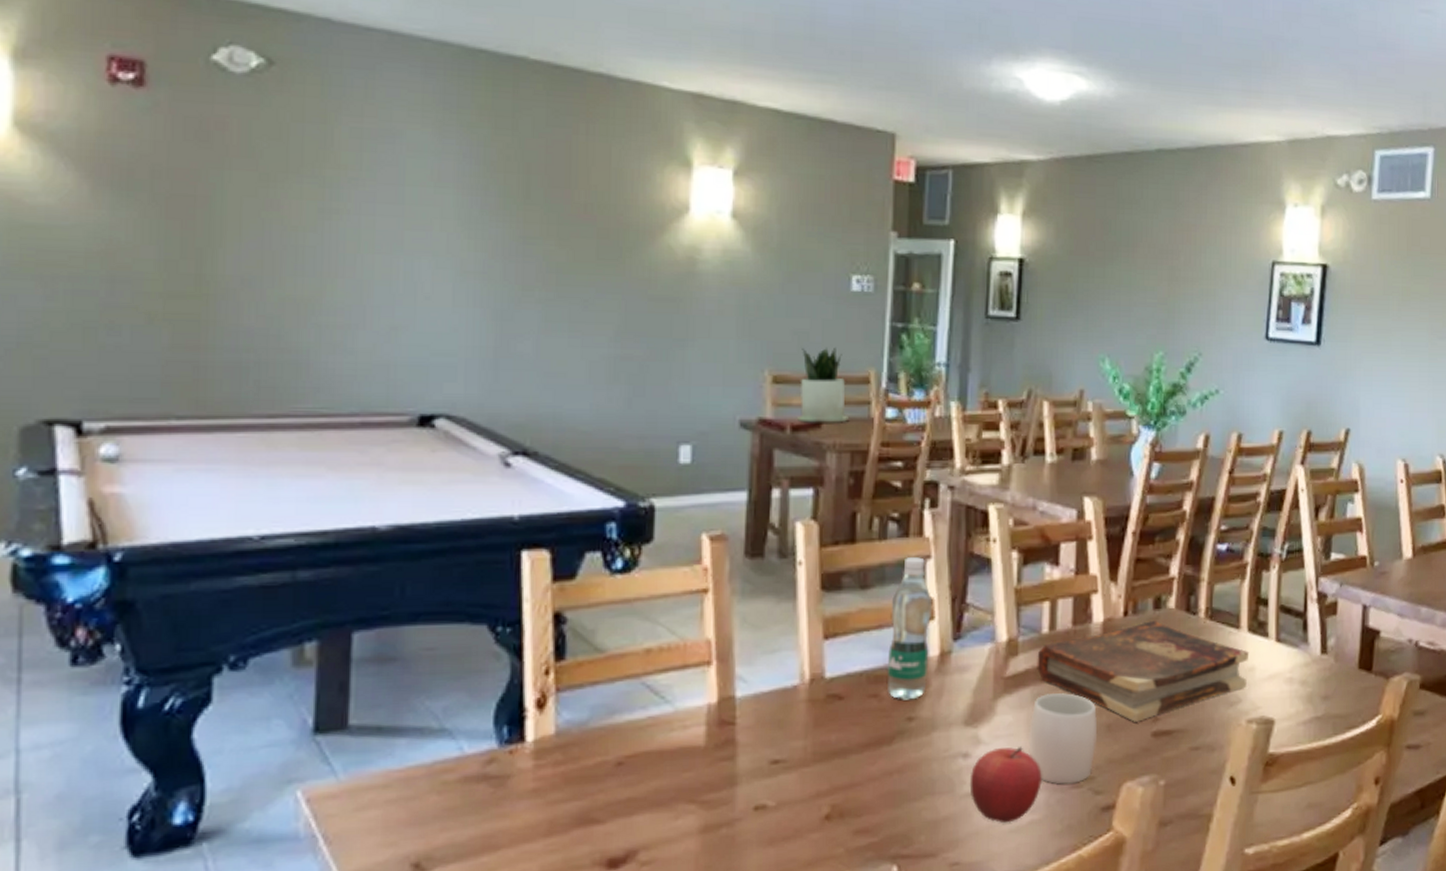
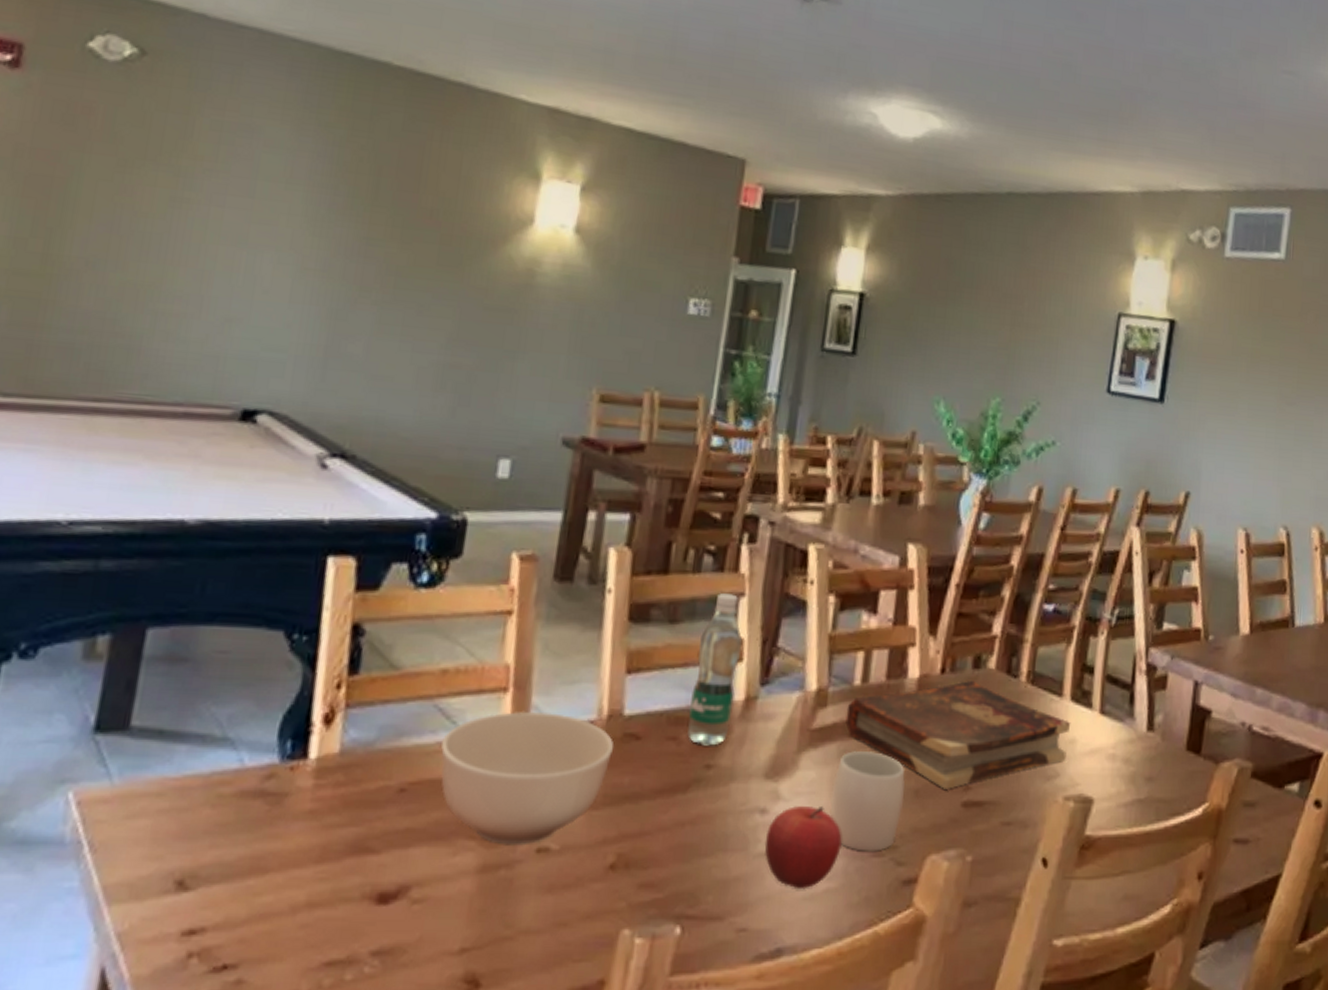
bowl: none [653,680,819,805] -> present [440,711,615,844]
planter: present [796,348,849,425] -> none [619,369,673,449]

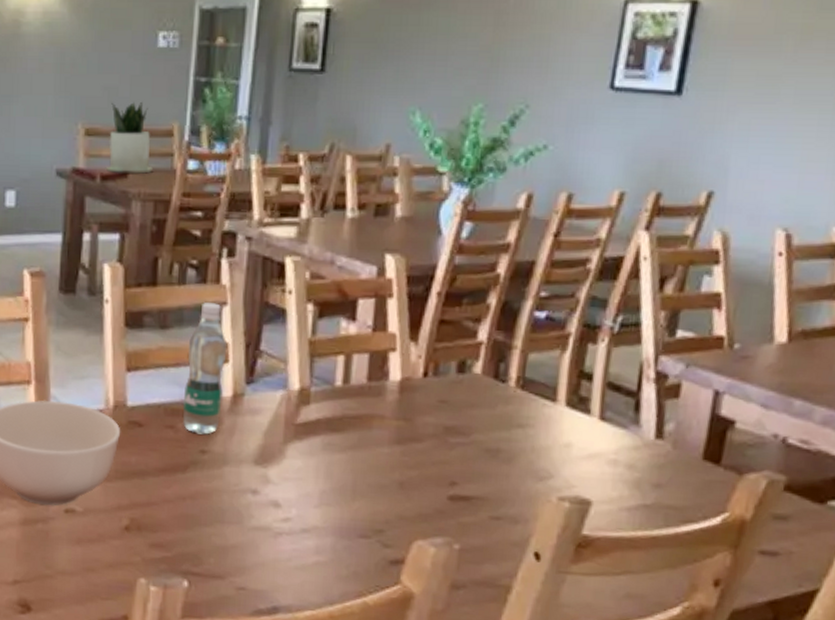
planter: none [619,369,673,449] -> present [105,102,153,175]
fruit: present [764,805,842,890] -> none [257,489,330,560]
mug: present [829,751,905,851] -> none [316,445,390,534]
book: present [845,680,1071,789] -> none [328,383,566,484]

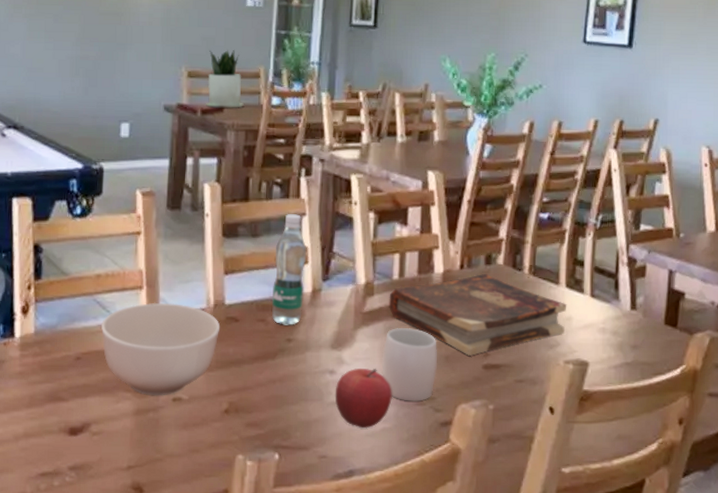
fruit: none [257,489,330,560] -> present [335,368,392,429]
mug: none [316,445,390,534] -> present [381,328,438,401]
book: none [328,383,566,484] -> present [389,273,567,356]

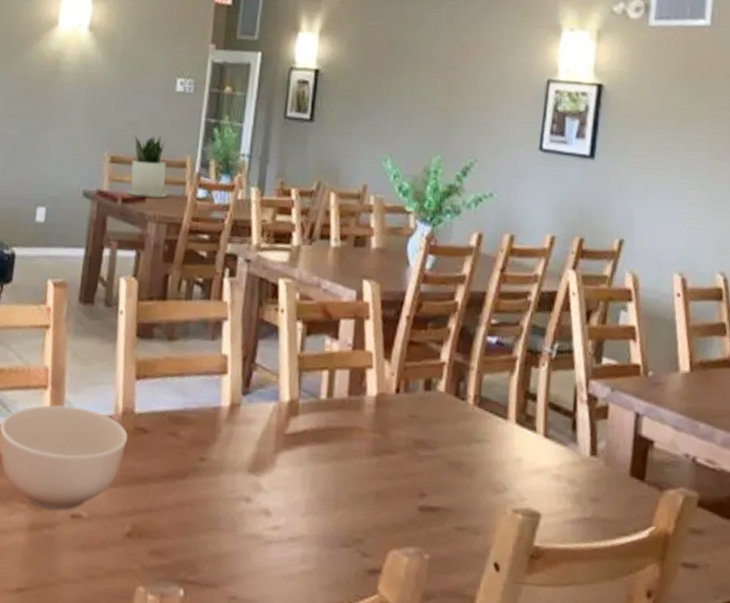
bottle: present [271,214,307,325] -> none [184,317,227,443]
fruit: present [335,368,392,429] -> none [249,498,315,569]
mug: present [381,328,438,401] -> none [303,455,368,543]
book: present [389,273,567,356] -> none [314,400,517,494]

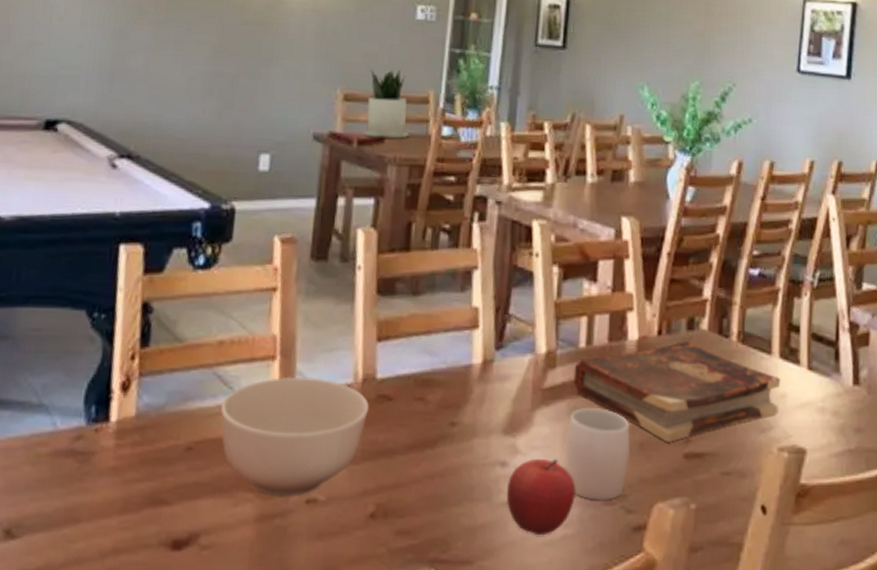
fruit: none [249,498,315,569] -> present [506,458,576,536]
mug: none [303,455,368,543] -> present [562,408,631,500]
book: none [314,400,517,494] -> present [573,340,781,442]

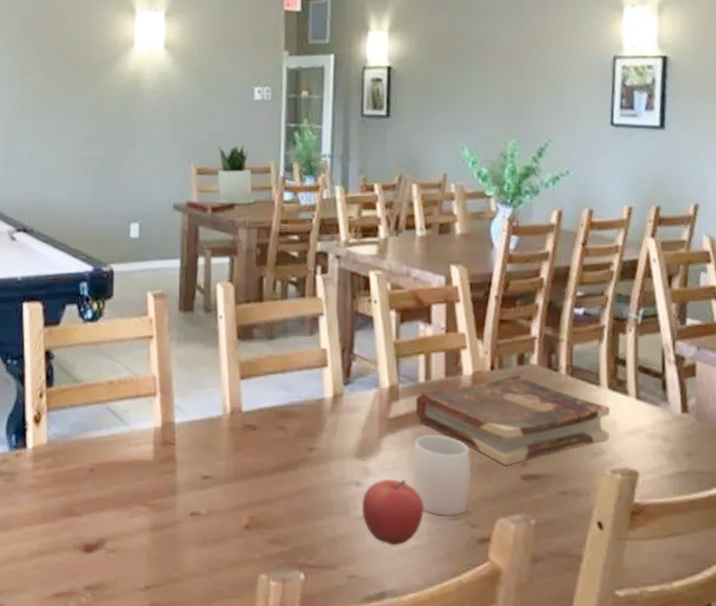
bowl: present [221,376,370,496] -> none [115,410,238,509]

